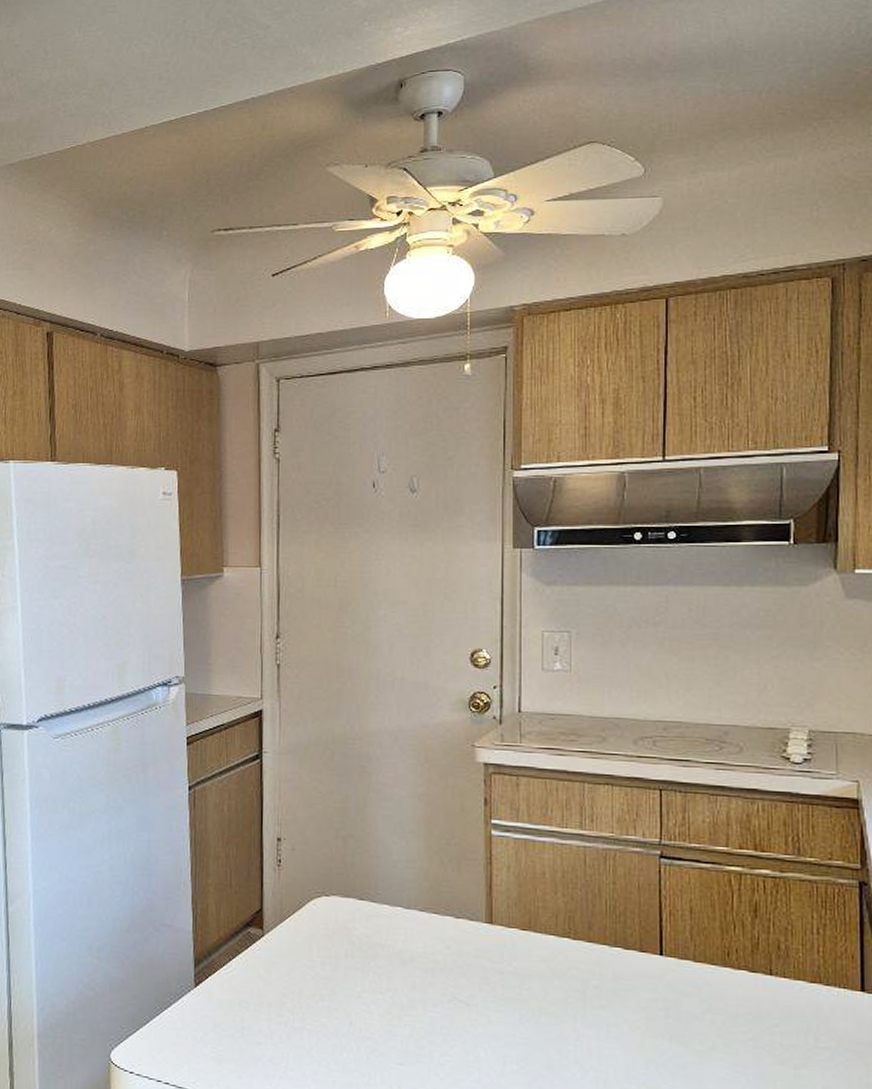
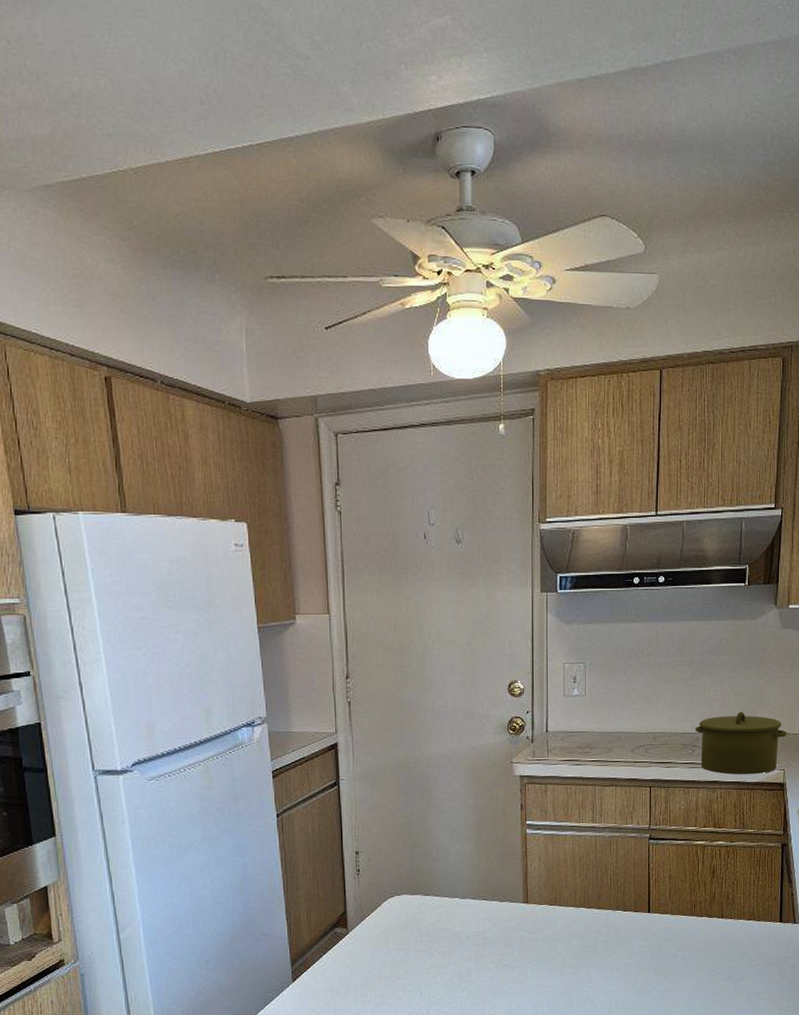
cooking pot: none [723,701,861,785] -> present [695,711,787,775]

